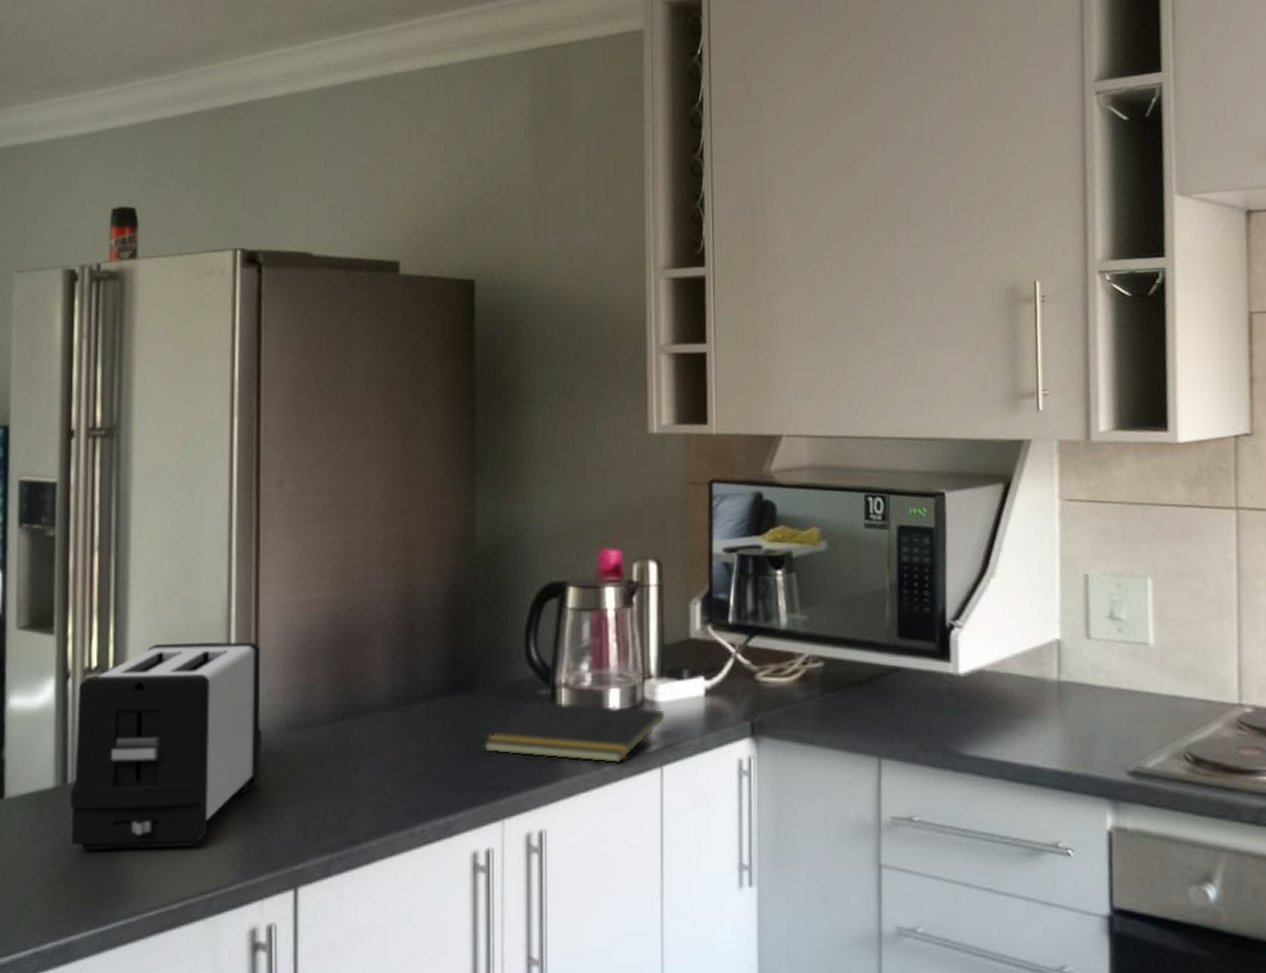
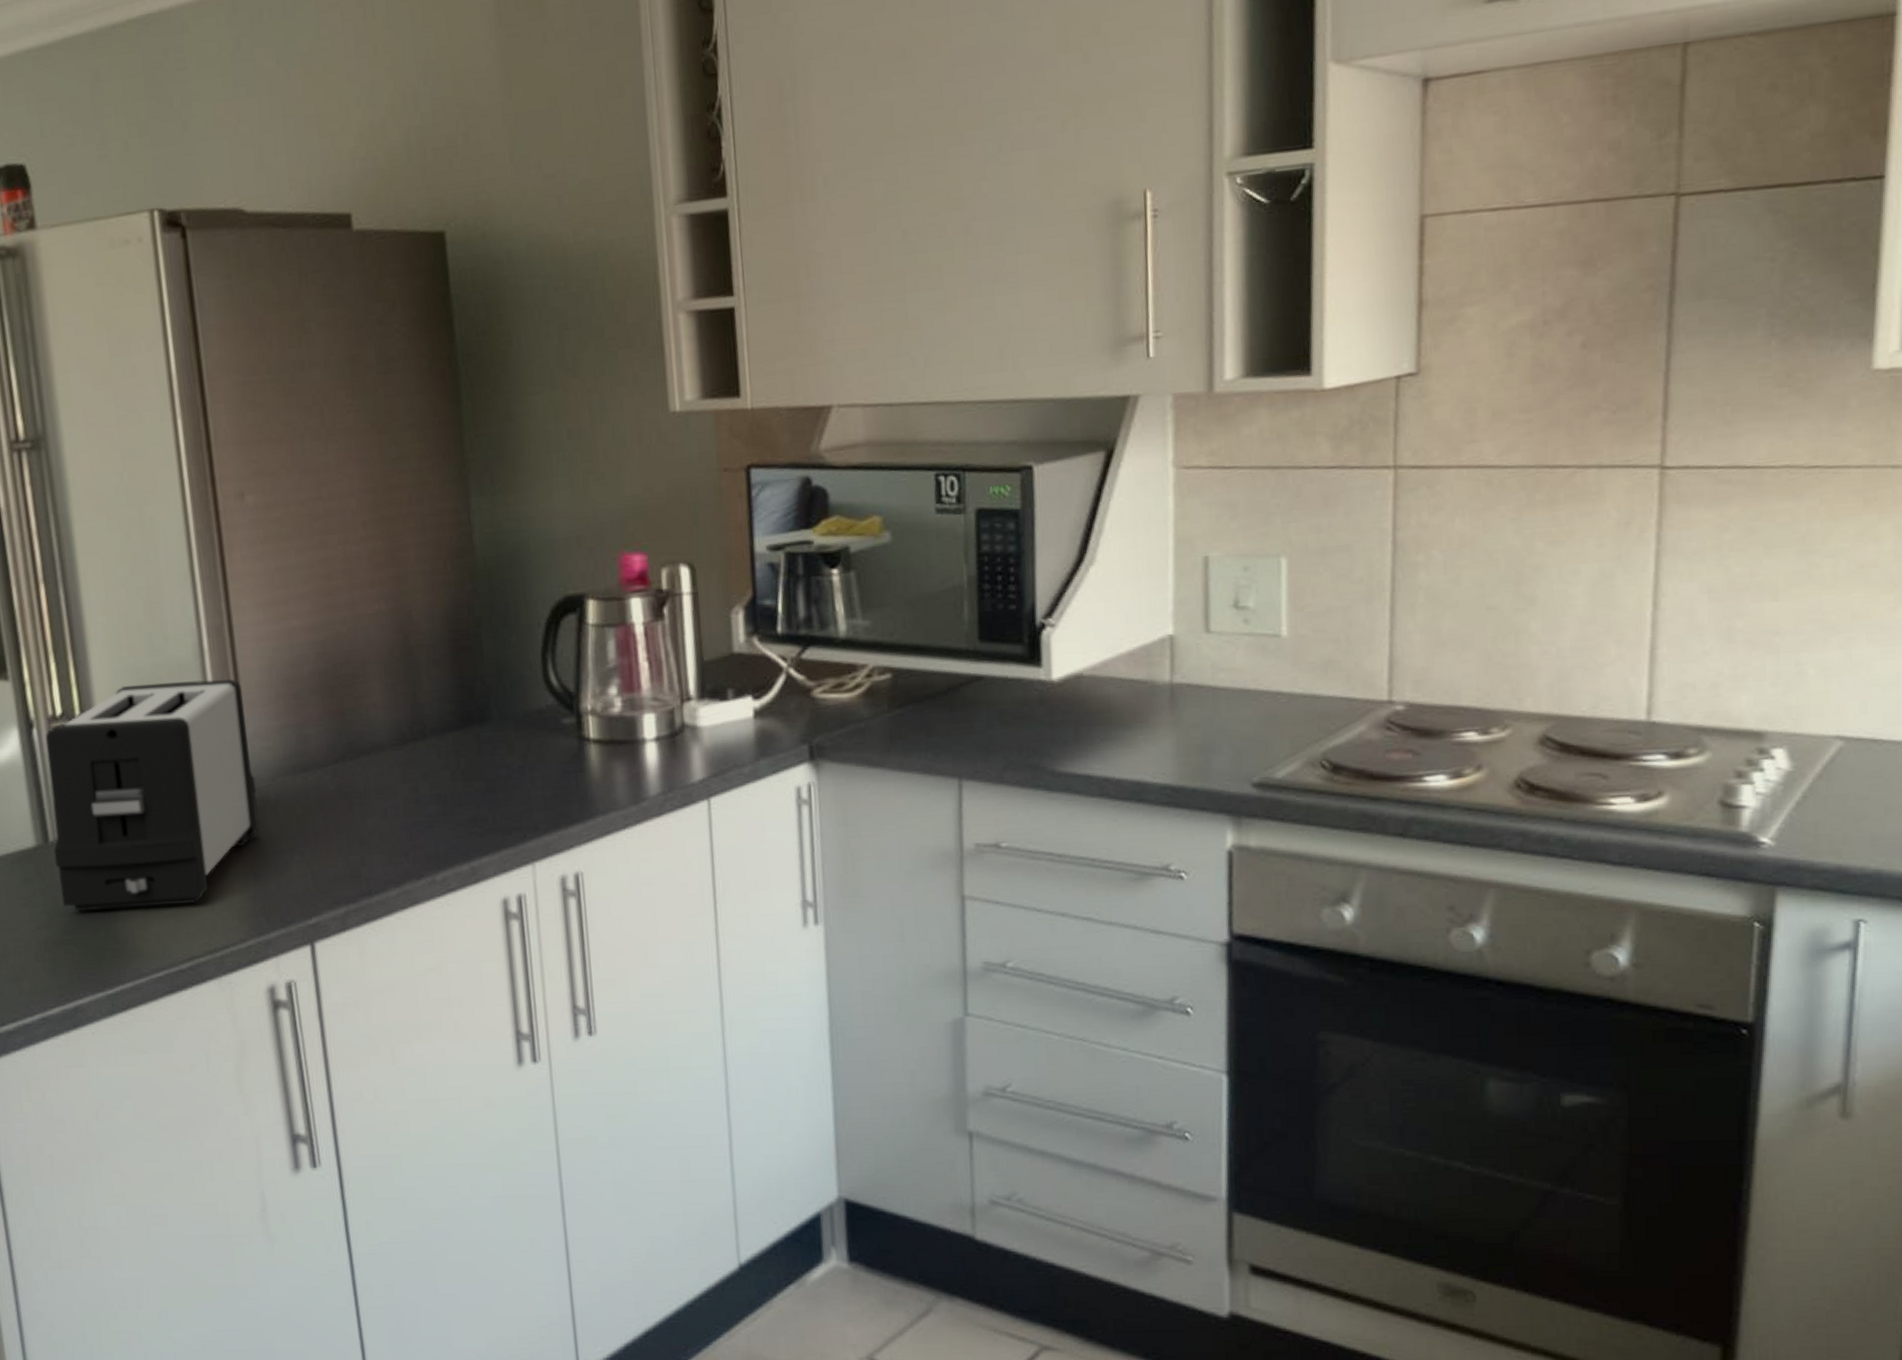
notepad: present [484,700,667,764] -> none [504,729,711,798]

